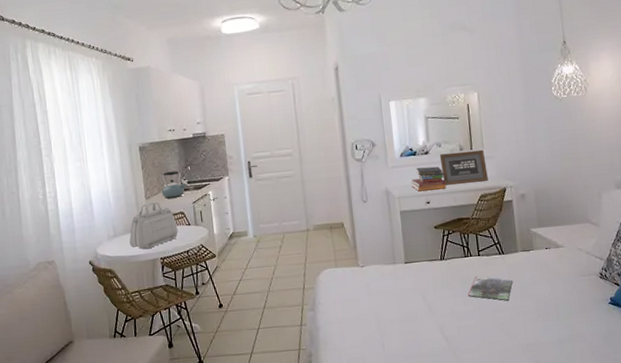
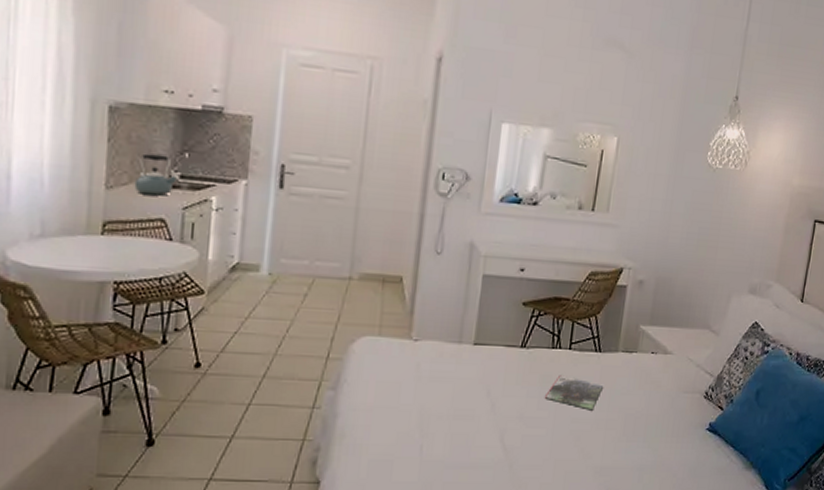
handbag: present [129,202,178,249] -> none [66,195,151,264]
books: present [411,166,447,192] -> none [505,221,552,256]
picture frame: present [439,149,488,186] -> none [548,208,608,257]

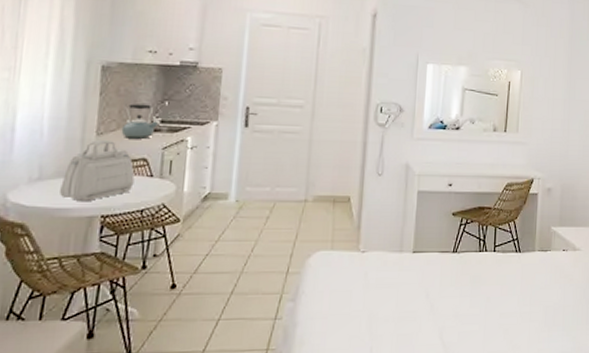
handbag: none [66,195,151,264] -> present [60,140,135,201]
magazine: present [544,375,603,411] -> none [475,275,524,305]

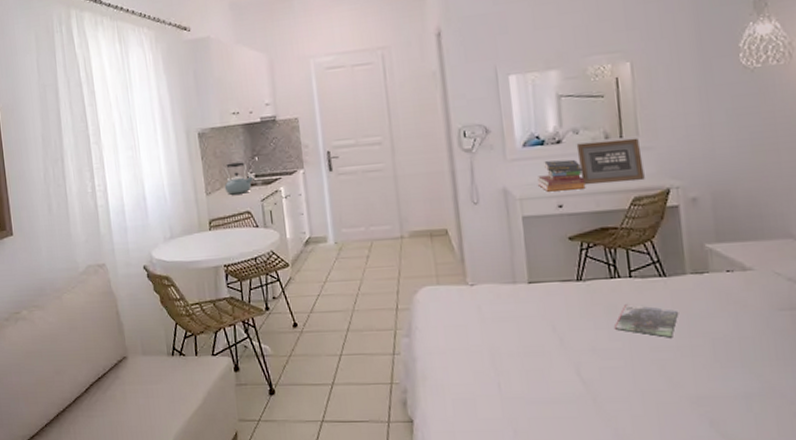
handbag: present [60,140,135,201] -> none [188,198,244,254]
books: none [435,144,473,172] -> present [537,159,586,192]
picture frame: none [470,132,518,170] -> present [576,138,645,186]
magazine: none [475,275,524,305] -> present [613,304,678,338]

